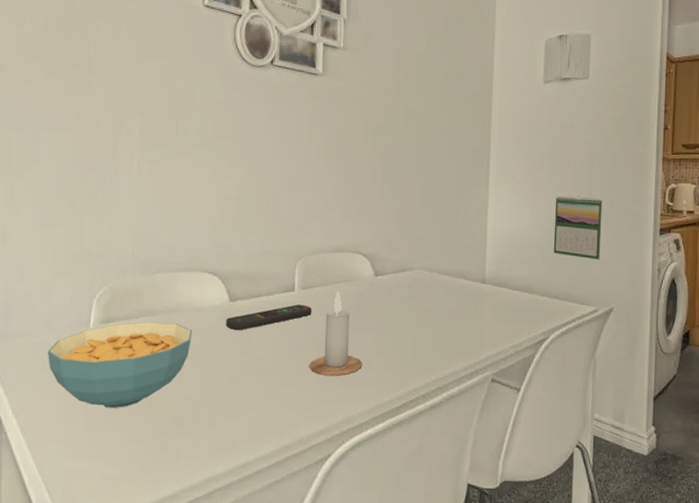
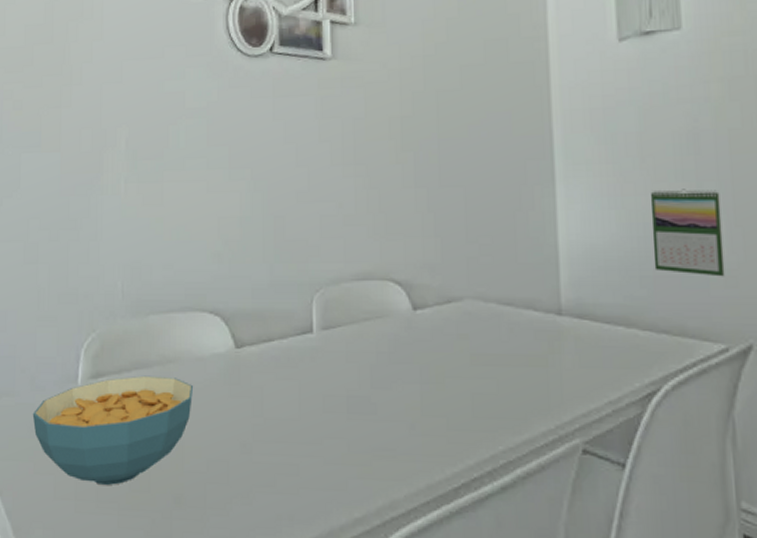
remote control: present [226,304,313,331] -> none [232,350,337,386]
candle: present [309,292,363,376] -> none [336,332,405,445]

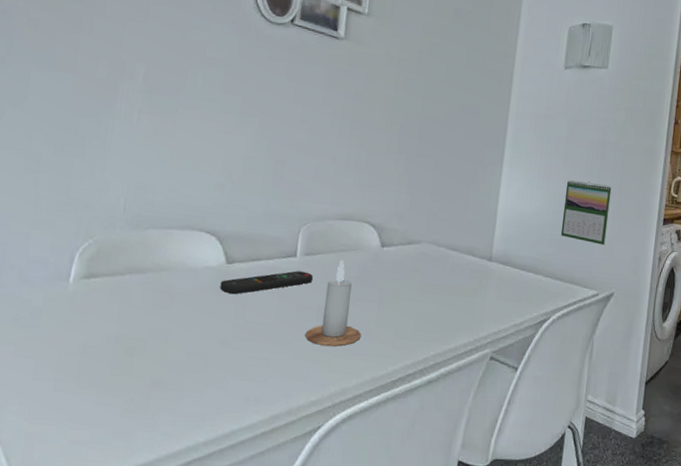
cereal bowl: present [32,375,194,485] -> none [18,279,184,369]
remote control: none [232,350,337,386] -> present [220,271,314,295]
candle: none [336,332,405,445] -> present [305,260,362,347]

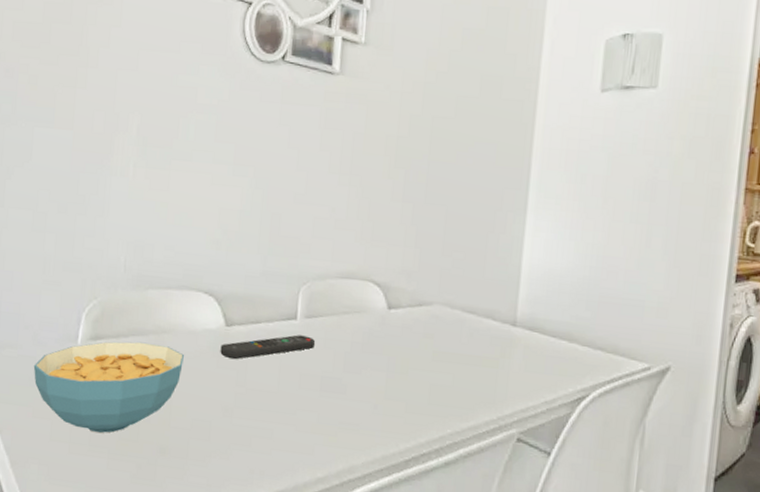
cereal bowl: none [18,279,184,369] -> present [33,341,185,433]
candle: present [305,260,362,347] -> none [309,324,370,420]
calendar: present [560,179,612,246] -> none [600,227,666,308]

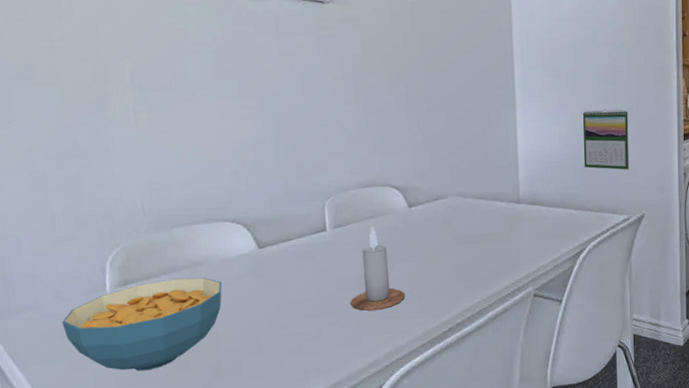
remote control: present [220,334,316,360] -> none [256,243,348,277]
candle: none [309,324,370,420] -> present [350,227,406,311]
calendar: none [600,227,666,308] -> present [582,109,630,170]

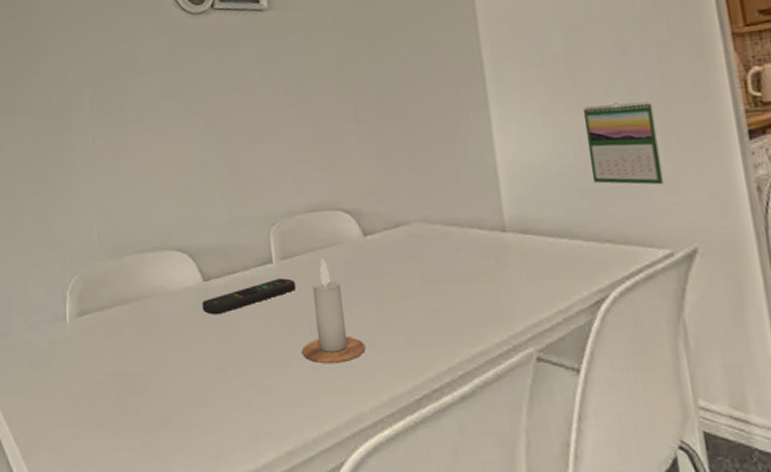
cereal bowl: present [61,277,222,371] -> none [29,311,169,411]
remote control: none [256,243,348,277] -> present [202,278,297,315]

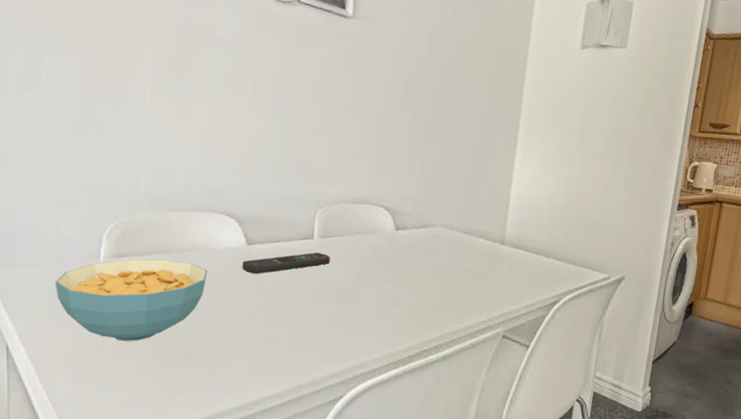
cereal bowl: none [29,311,169,411] -> present [55,259,208,341]
candle: present [302,259,366,363] -> none [325,243,379,324]
calendar: present [583,101,664,185] -> none [573,164,627,230]

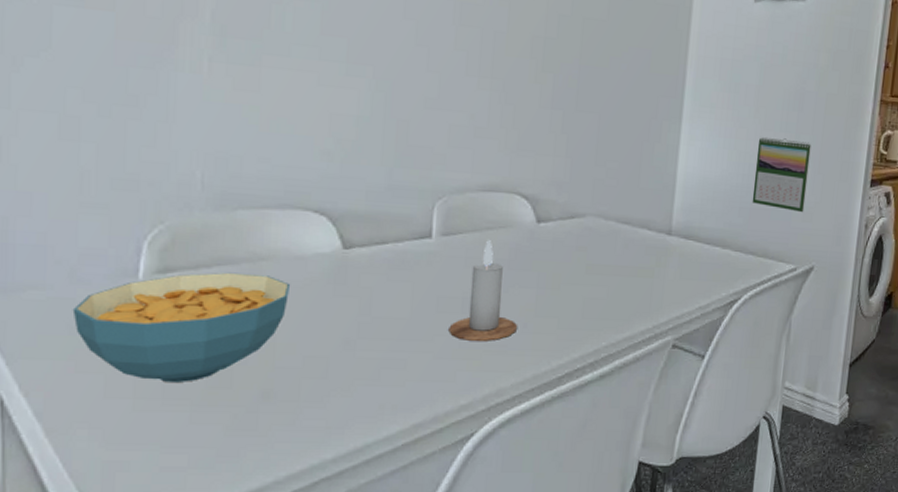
remote control: present [242,252,331,274] -> none [337,254,455,286]
candle: none [325,243,379,324] -> present [448,240,518,341]
calendar: none [573,164,627,230] -> present [752,136,812,213]

